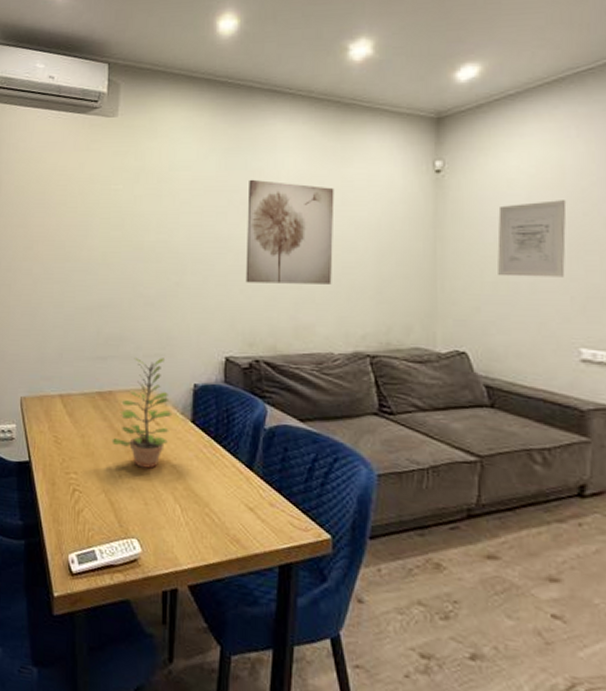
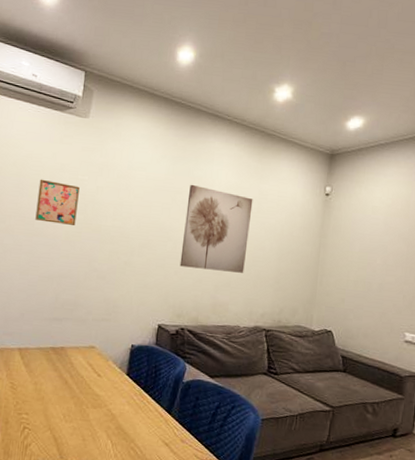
wall art: none [66,194,114,244] -> present [35,179,80,225]
plant: present [112,358,173,469] -> none [60,321,112,411]
wall art: present [497,200,567,277] -> none [359,225,408,281]

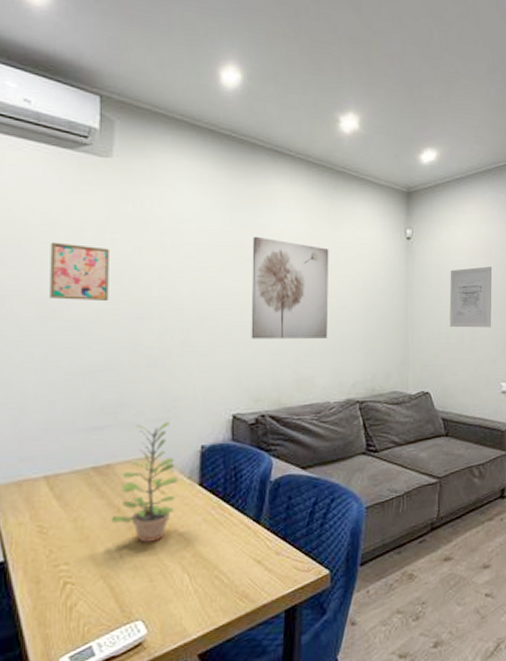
plant: none [60,321,112,411] -> present [110,421,179,543]
wall art: none [359,225,408,281] -> present [449,266,493,328]

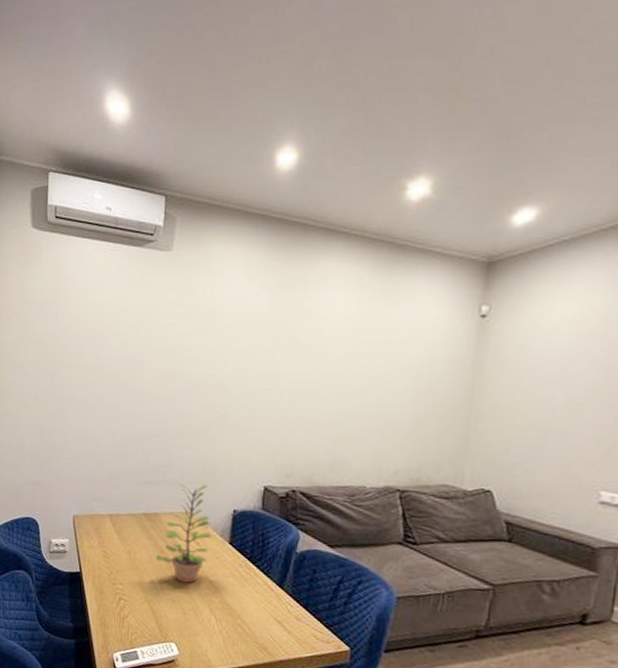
wall art: present [50,242,109,300] -> none [119,327,166,377]
wall art: present [251,236,329,339] -> none [287,318,380,423]
wall art: present [449,266,493,328] -> none [530,349,607,424]

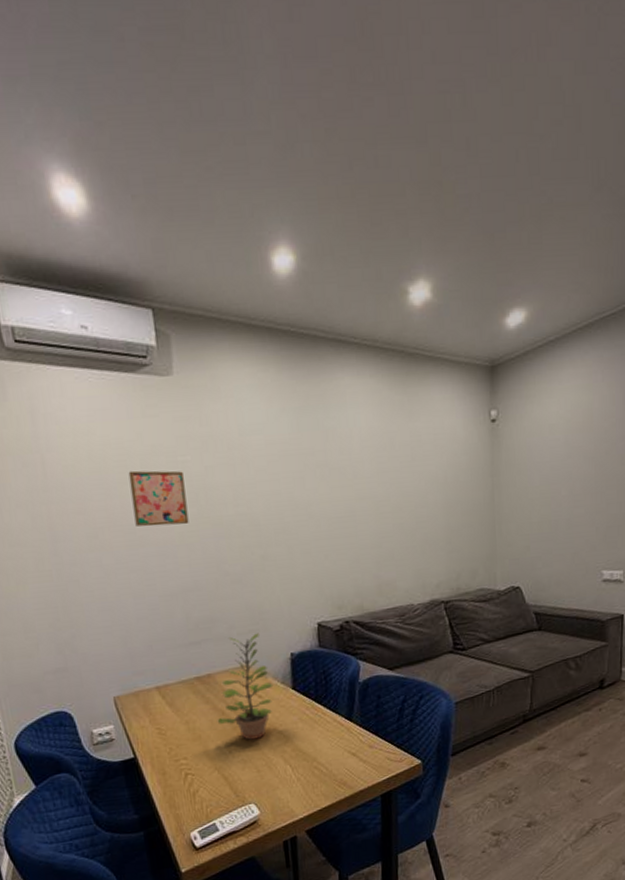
wall art: none [119,327,166,377] -> present [128,470,189,527]

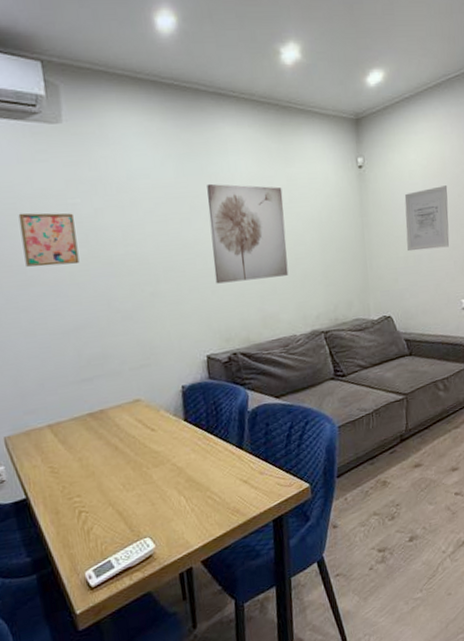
plant: present [217,633,274,740] -> none [110,367,166,474]
wall art: none [323,439,408,548] -> present [207,183,289,284]
wall art: none [542,441,594,516] -> present [404,185,450,252]

